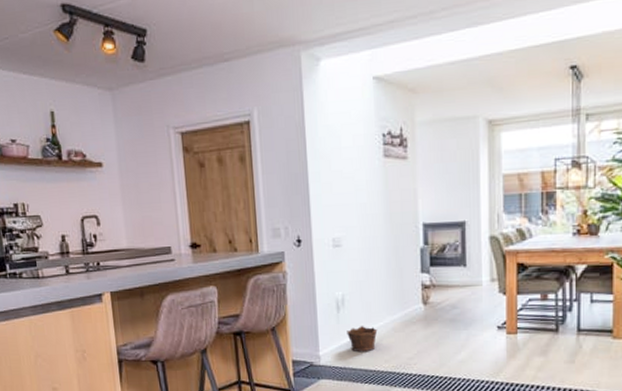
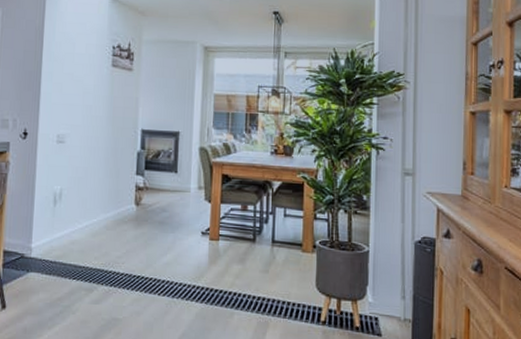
clay pot: present [347,326,378,353] -> none [61,221,91,248]

